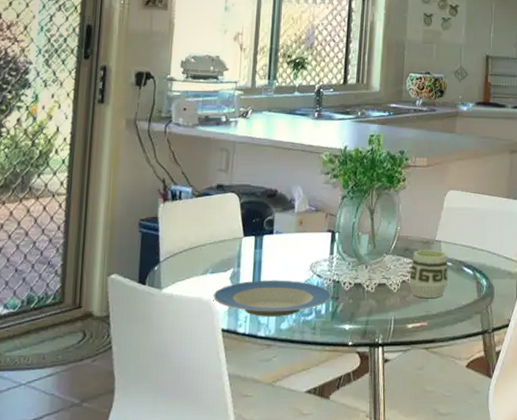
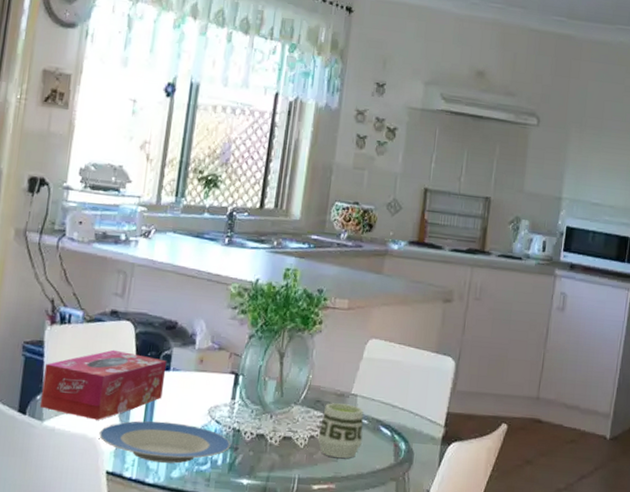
tissue box: none [157,219,270,284] -> present [39,349,167,420]

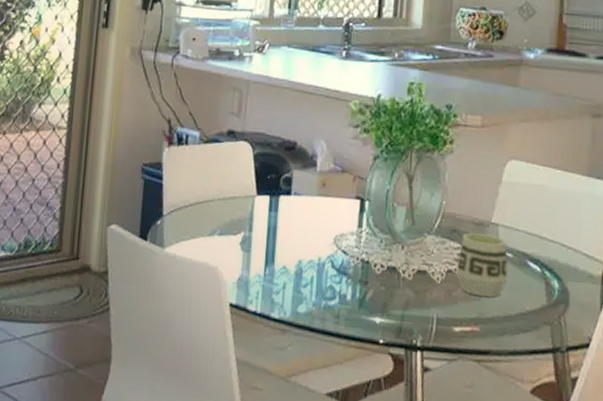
tissue box: present [39,349,167,420] -> none [160,172,288,248]
plate: present [99,421,231,464] -> none [221,249,360,298]

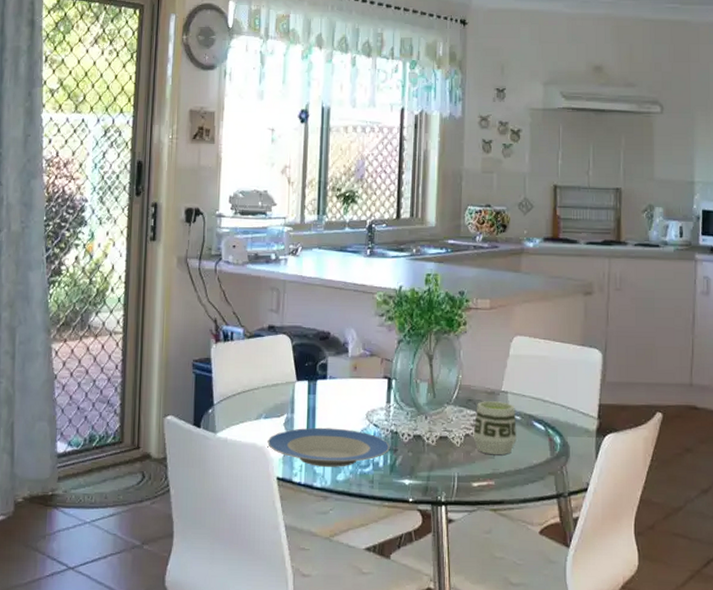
plate: none [221,249,360,298] -> present [267,427,390,467]

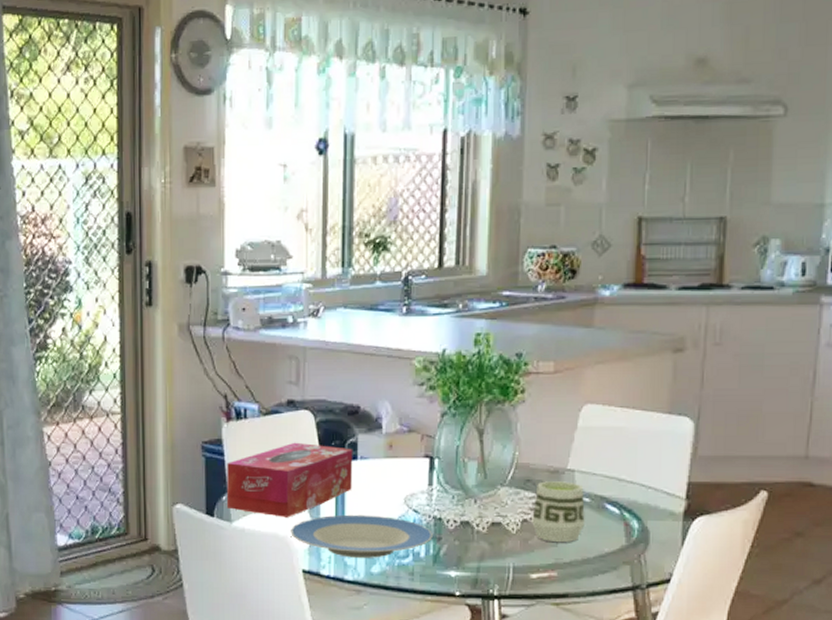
tissue box: none [212,362,324,429] -> present [226,442,353,517]

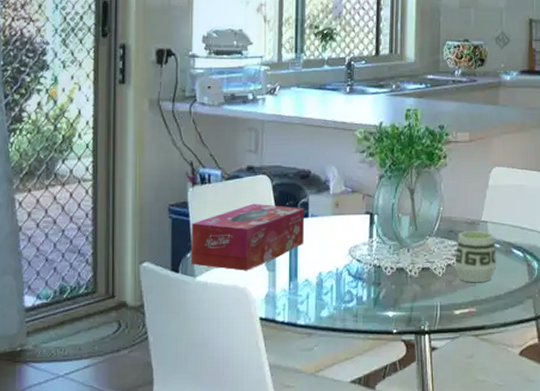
plate: present [290,514,433,558] -> none [249,265,373,304]

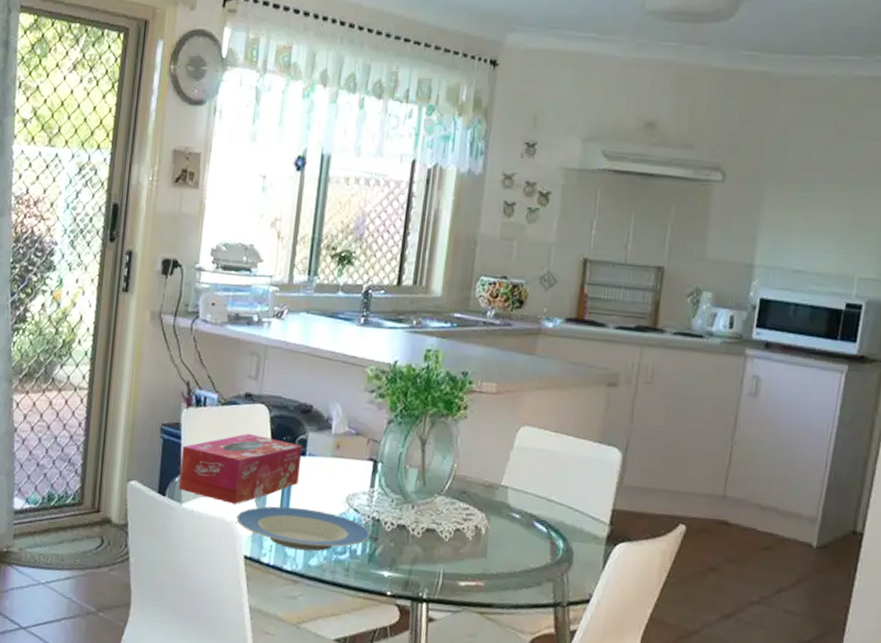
plate: none [249,265,373,304] -> present [236,506,370,552]
cup: present [454,231,496,283] -> none [464,494,516,555]

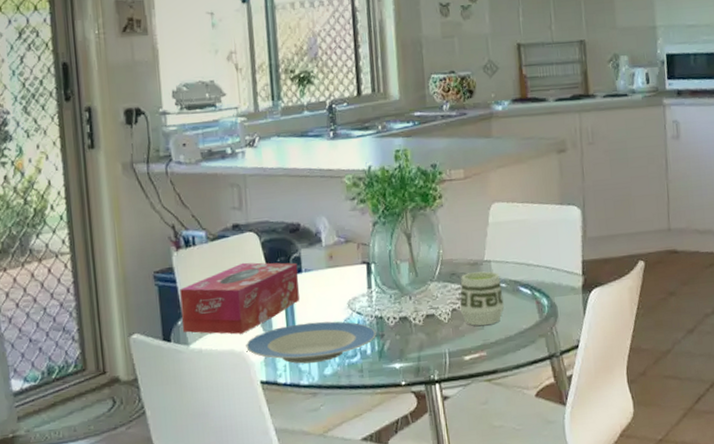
cup: none [464,494,516,555] -> present [459,271,504,326]

